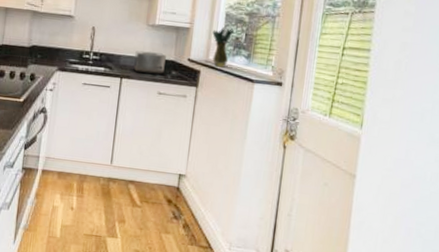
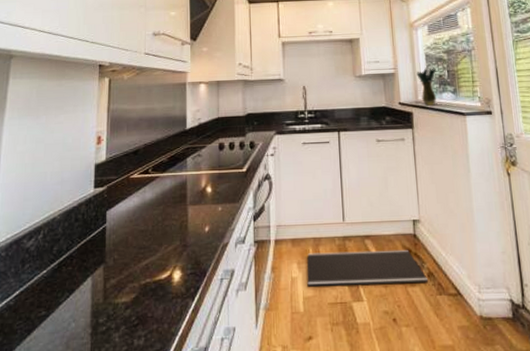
door mat: none [67,187,183,233] -> present [307,249,429,287]
toaster: present [133,50,166,76] -> none [348,101,379,124]

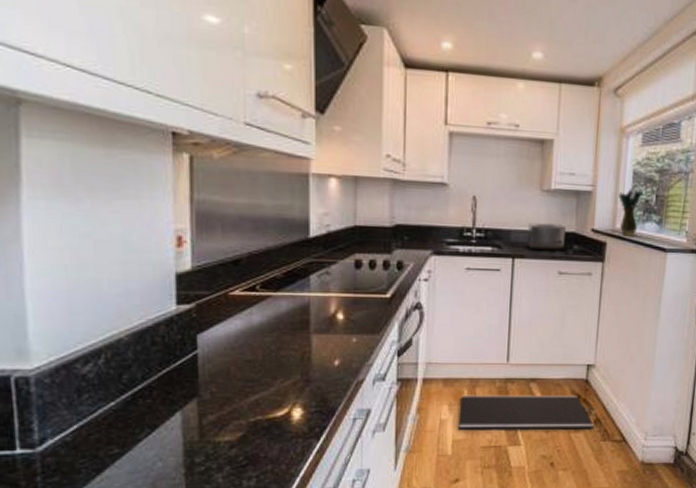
toaster: none [348,101,379,124] -> present [527,223,566,252]

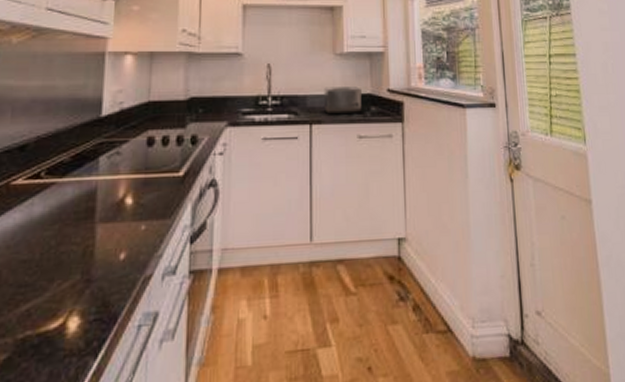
door mat: present [458,394,595,430] -> none [259,276,414,331]
vase: present [618,188,644,237] -> none [410,46,434,94]

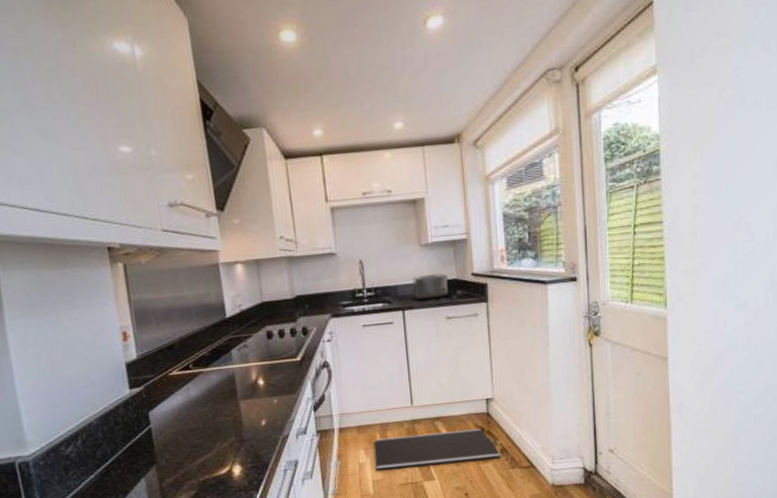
door mat: none [259,276,414,331] -> present [374,428,502,471]

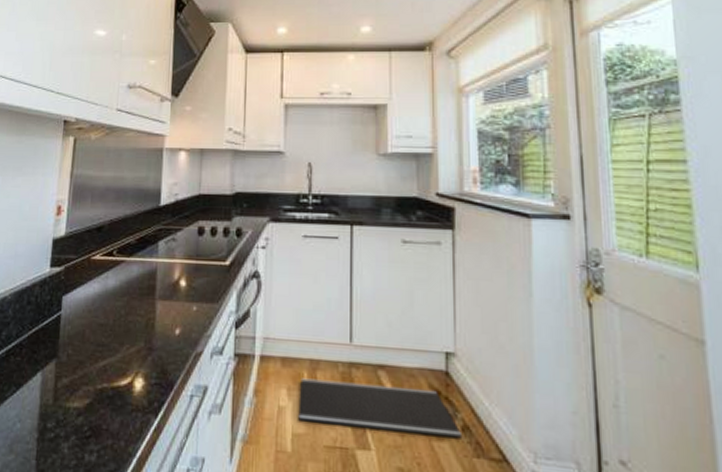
toaster: present [413,273,449,301] -> none [366,188,407,218]

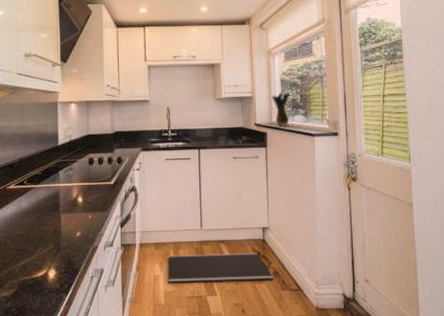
vase: none [464,148,493,201] -> present [272,91,291,127]

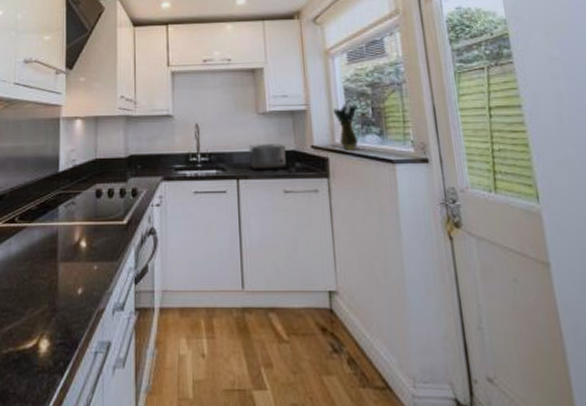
door mat: present [168,252,274,283] -> none [197,326,349,371]
toaster: none [208,122,236,143] -> present [249,143,287,171]

